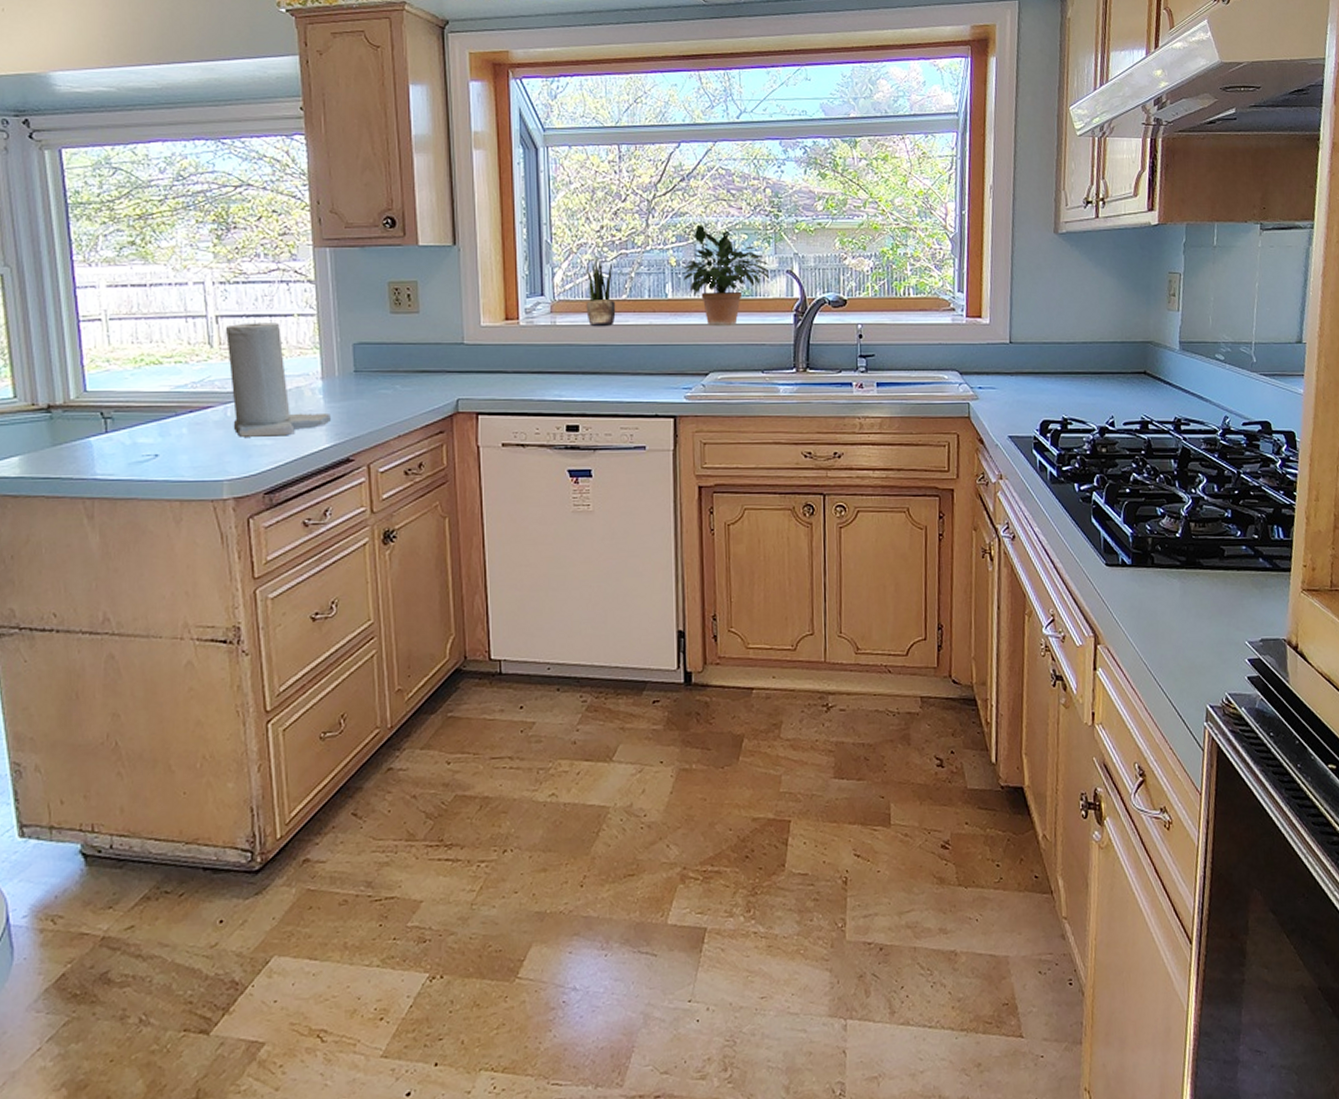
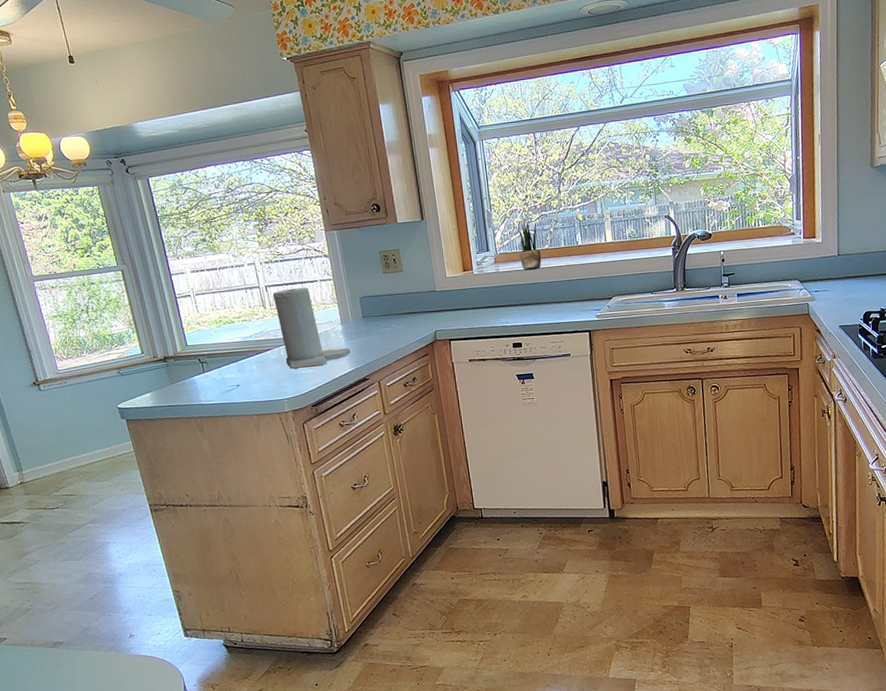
potted plant: present [683,224,770,327] -> none [588,187,652,263]

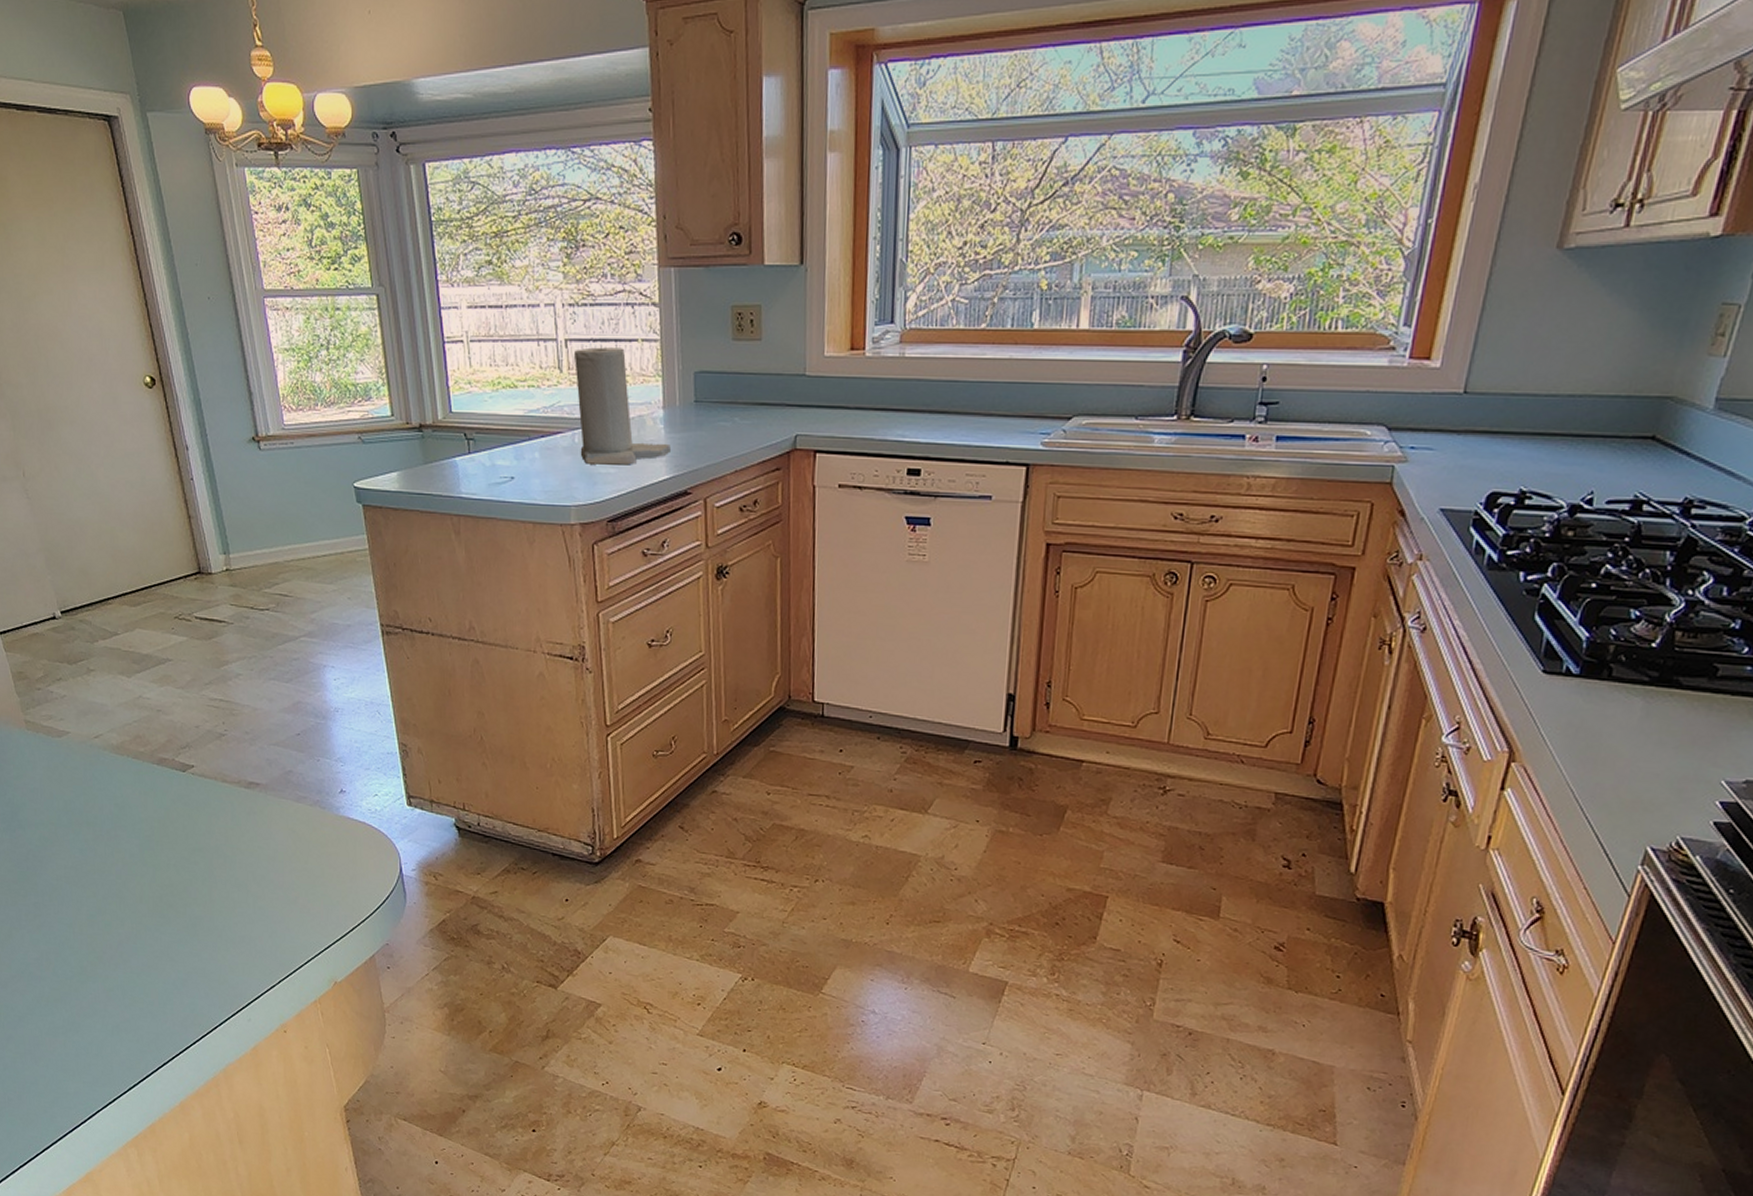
potted plant: present [517,219,542,271] -> none [939,278,975,361]

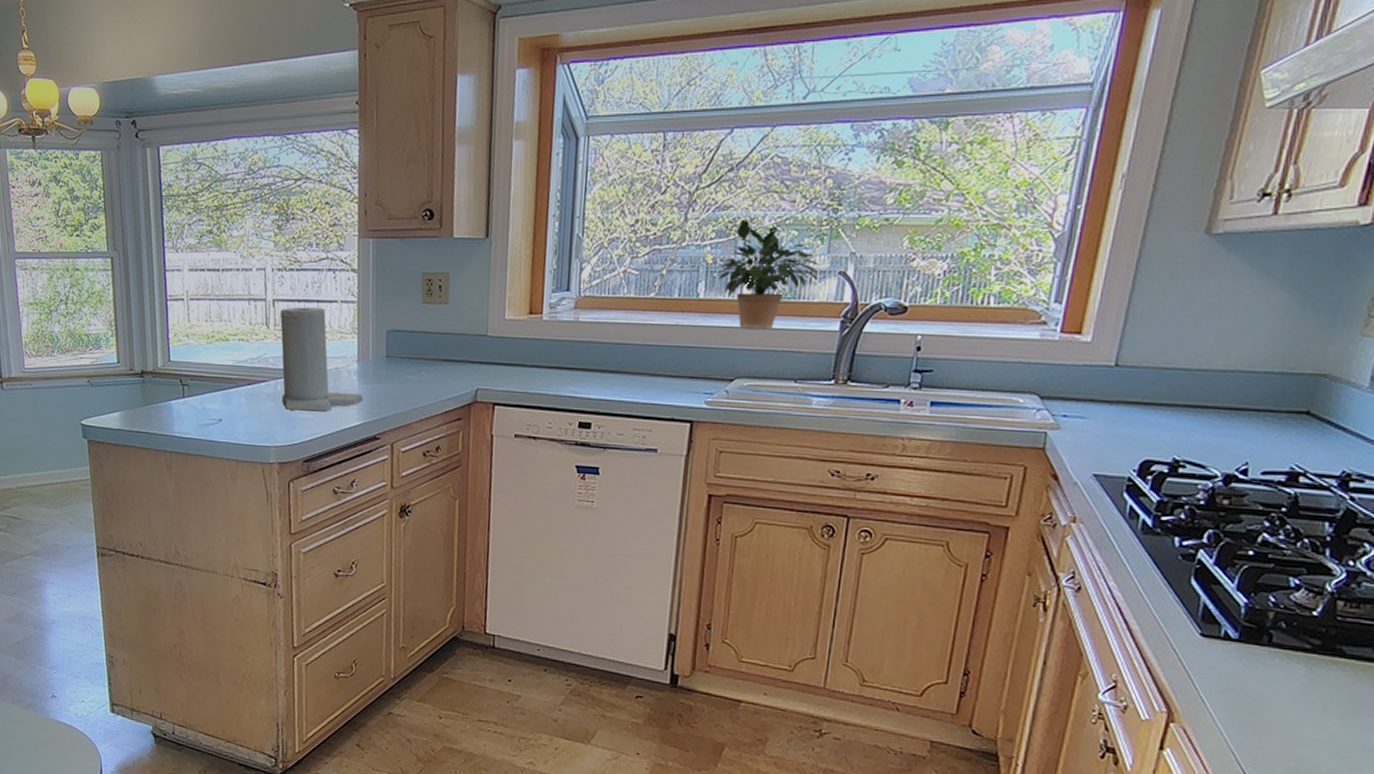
potted plant: none [1054,239,1161,363] -> present [719,219,820,331]

